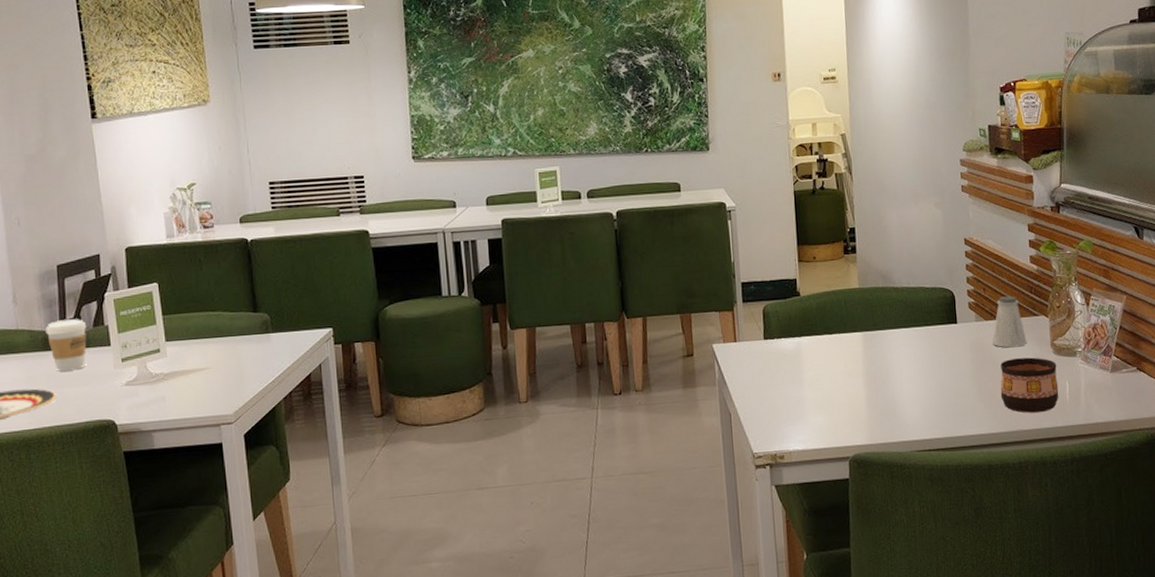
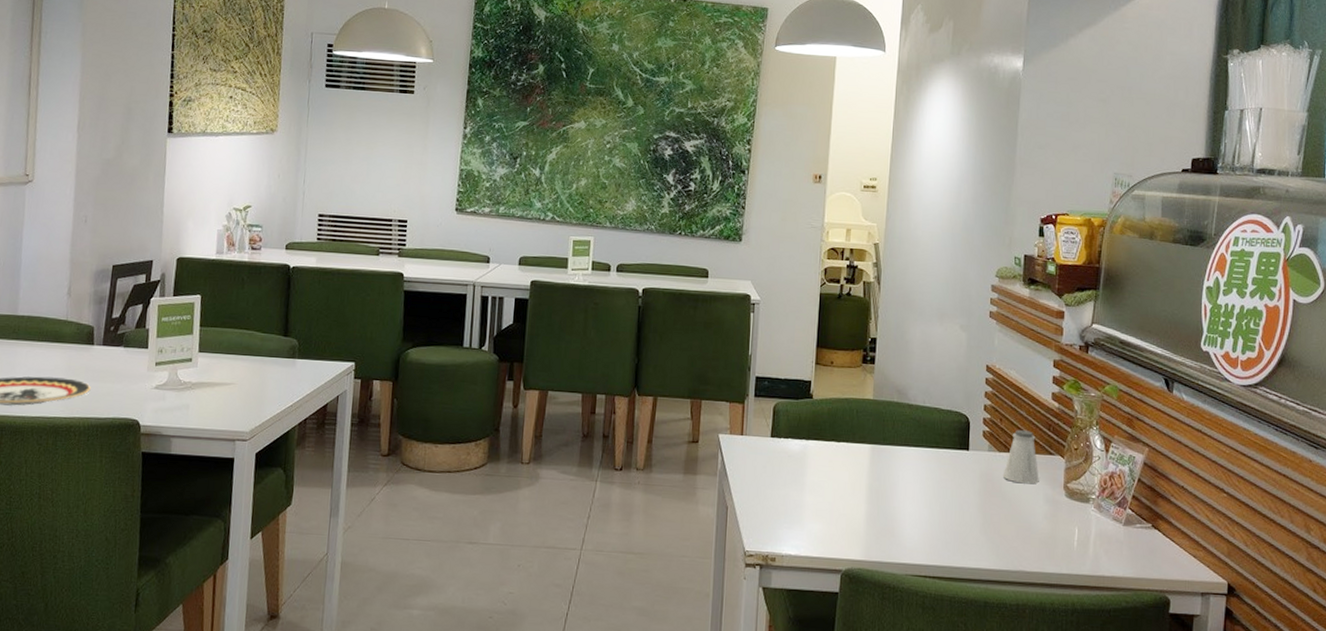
coffee cup: present [45,319,87,372] -> none [91,317,130,367]
cup: present [1000,357,1059,413] -> none [1005,495,1068,556]

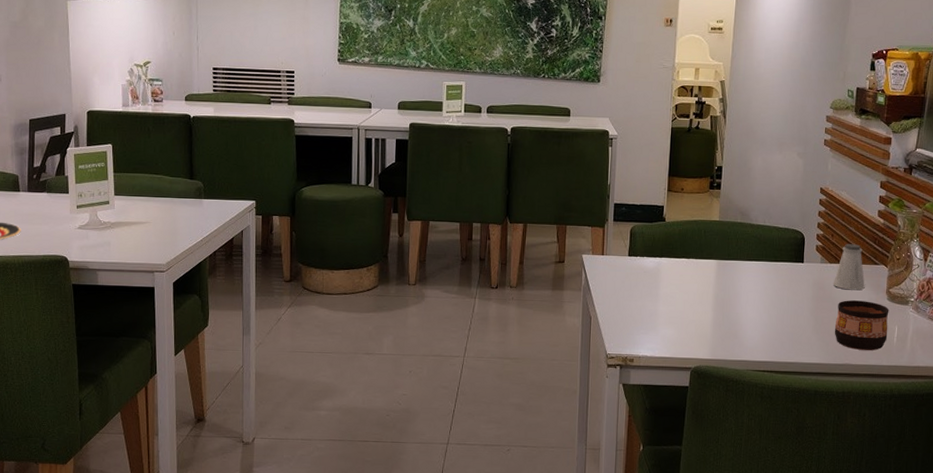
cup: none [1005,495,1068,556] -> present [834,300,889,351]

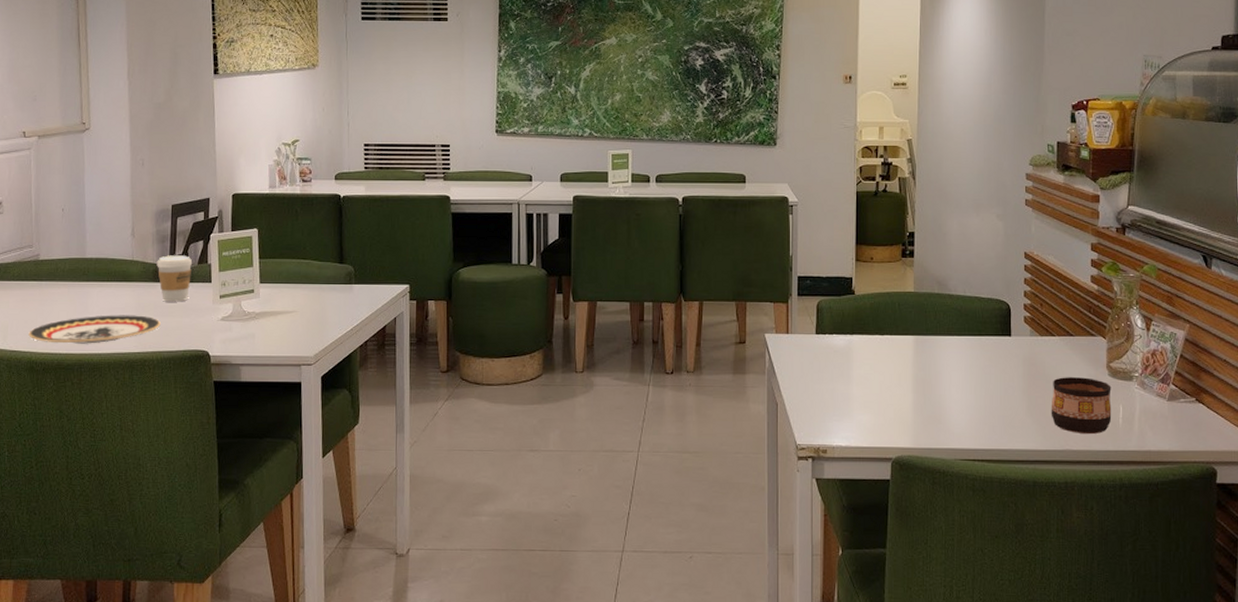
coffee cup: none [16,167,51,211] -> present [156,255,193,302]
saltshaker: present [832,244,865,291] -> none [1045,314,1082,366]

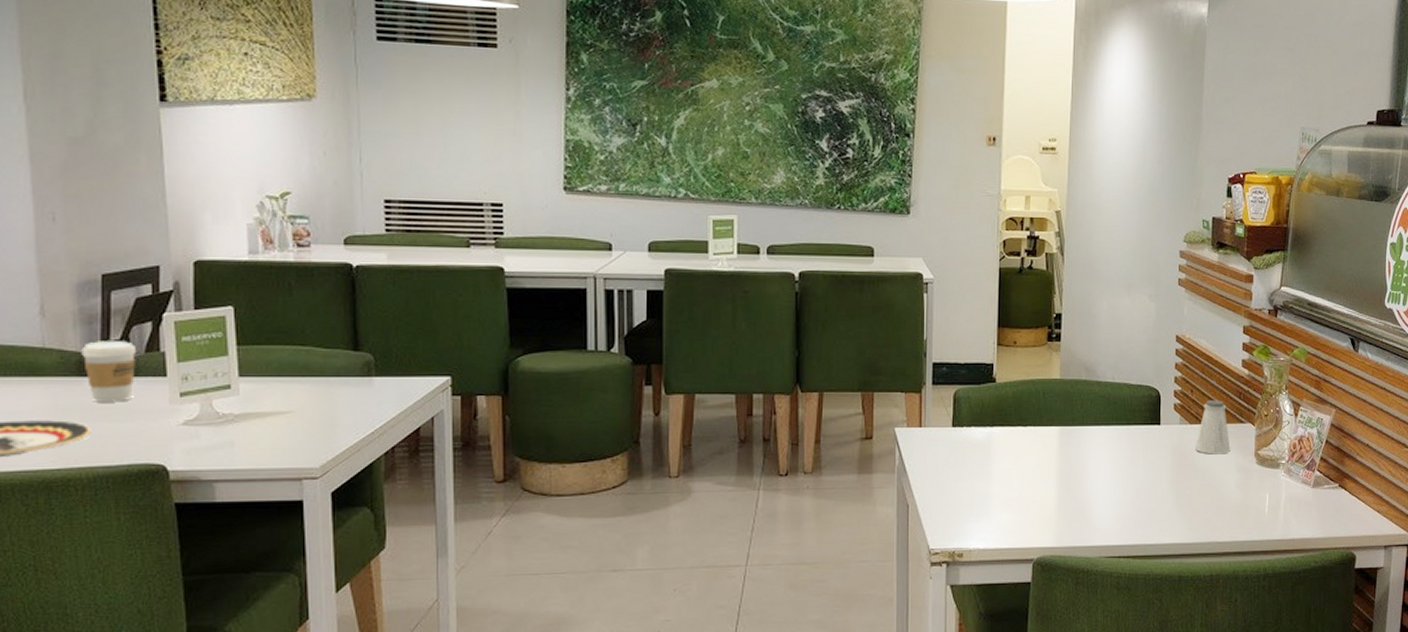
saltshaker: none [1045,314,1082,366] -> present [1194,400,1231,455]
cup: present [1051,377,1112,435] -> none [1198,466,1259,525]

